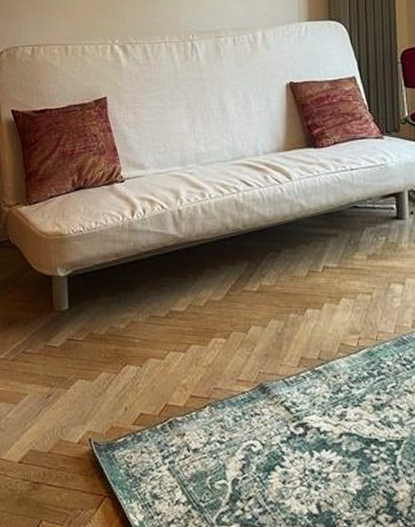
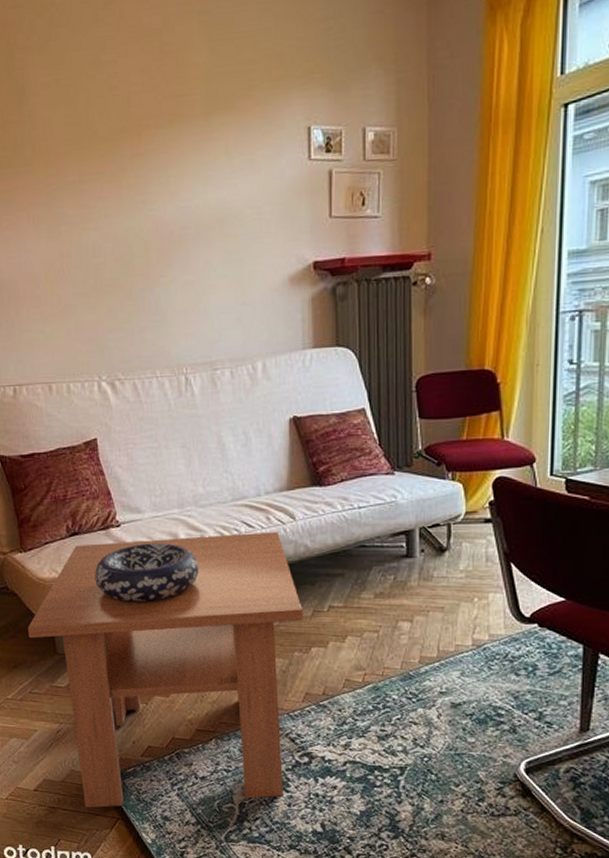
coffee table: none [27,190,299,484] -> present [28,531,304,808]
decorative bowl: none [96,199,198,259] -> present [94,543,199,602]

